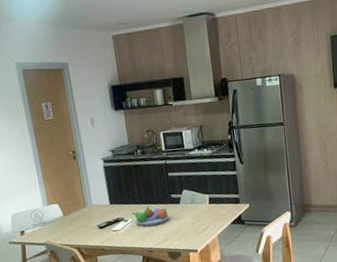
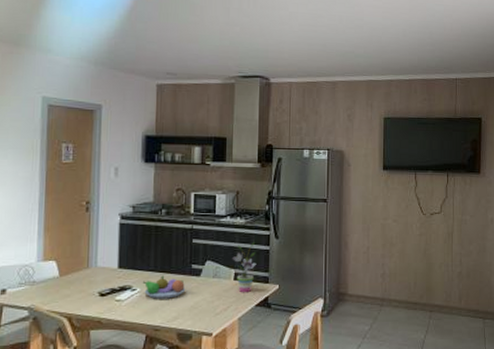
potted plant: none [204,168,227,214] -> present [231,241,257,293]

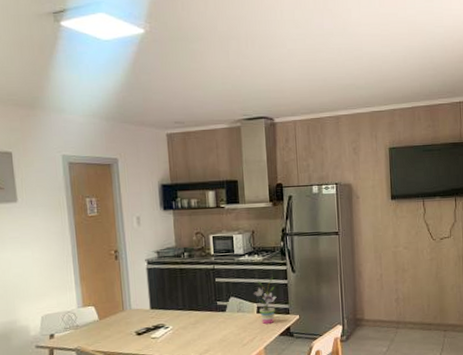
fruit bowl: present [143,275,186,299] -> none [174,313,214,335]

